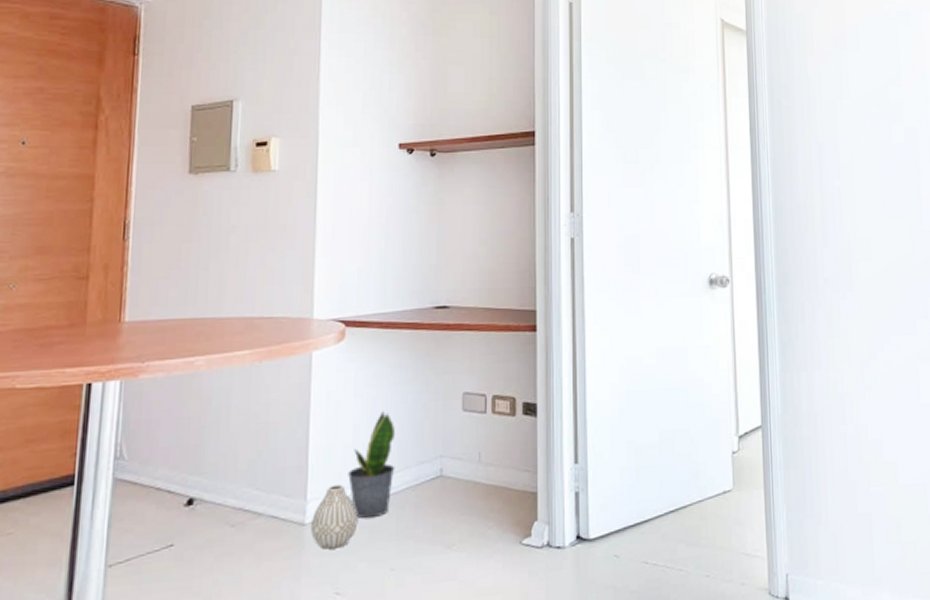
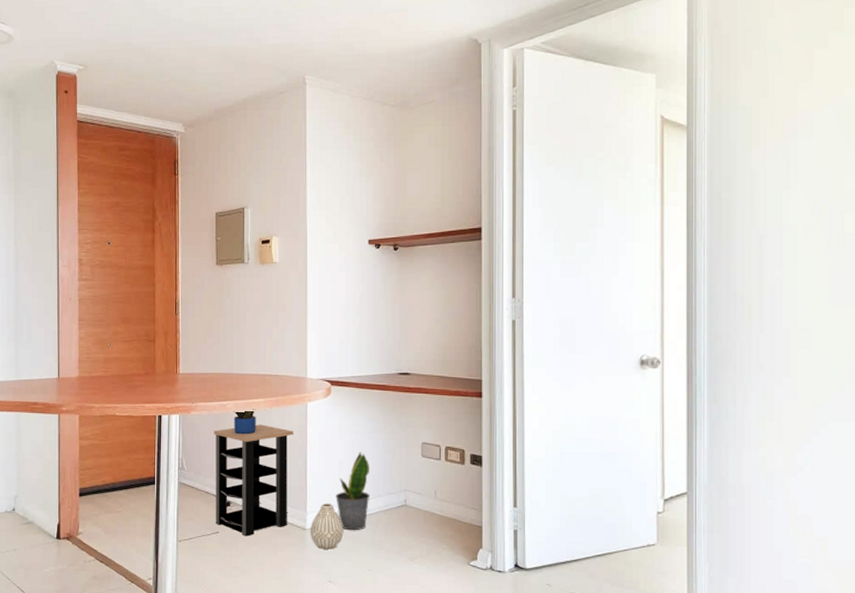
side table: none [169,385,291,546] -> present [213,424,293,537]
potted plant: none [204,365,239,402] -> present [233,409,256,435]

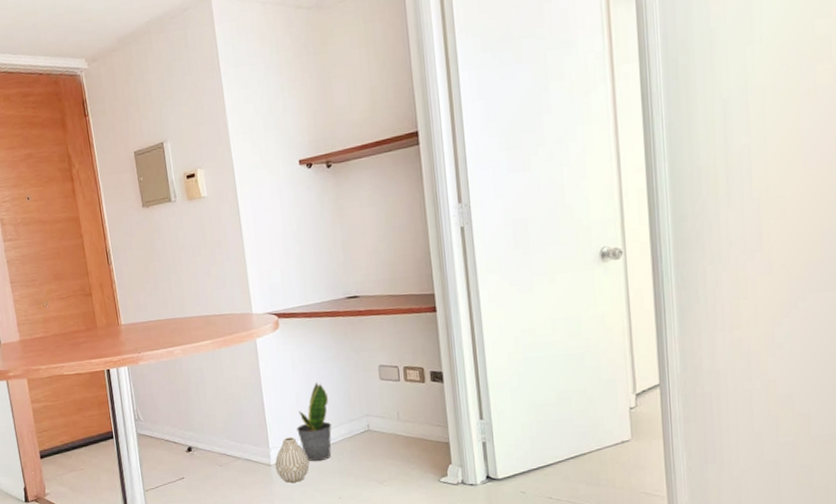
side table: present [213,424,293,537] -> none [164,366,252,479]
potted plant: present [233,409,256,435] -> none [181,351,208,379]

